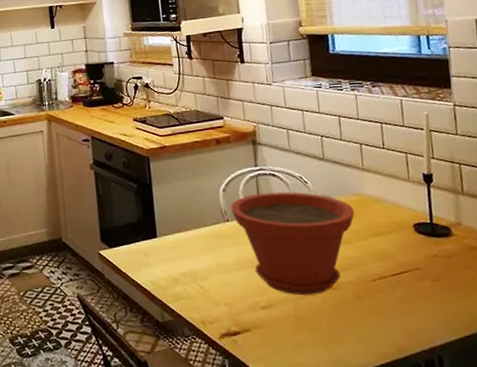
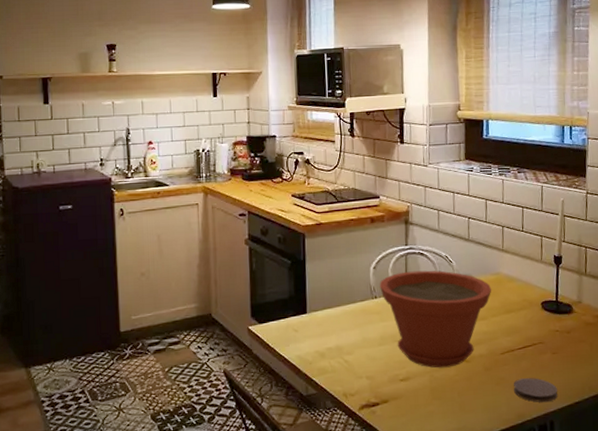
coaster: none [390,307,444,336] -> present [513,378,558,403]

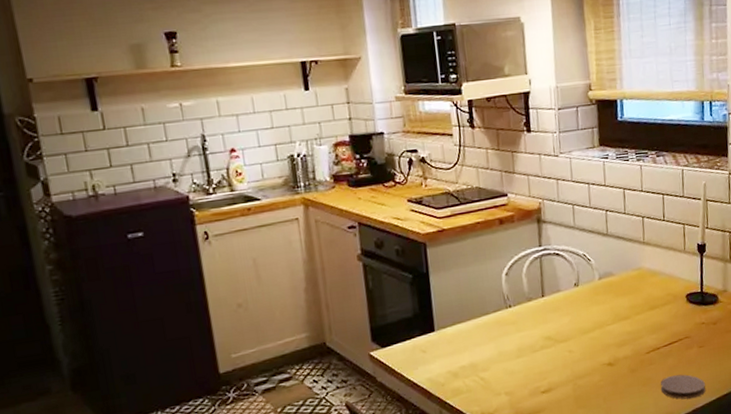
plant pot: present [380,270,492,368] -> none [513,270,635,376]

